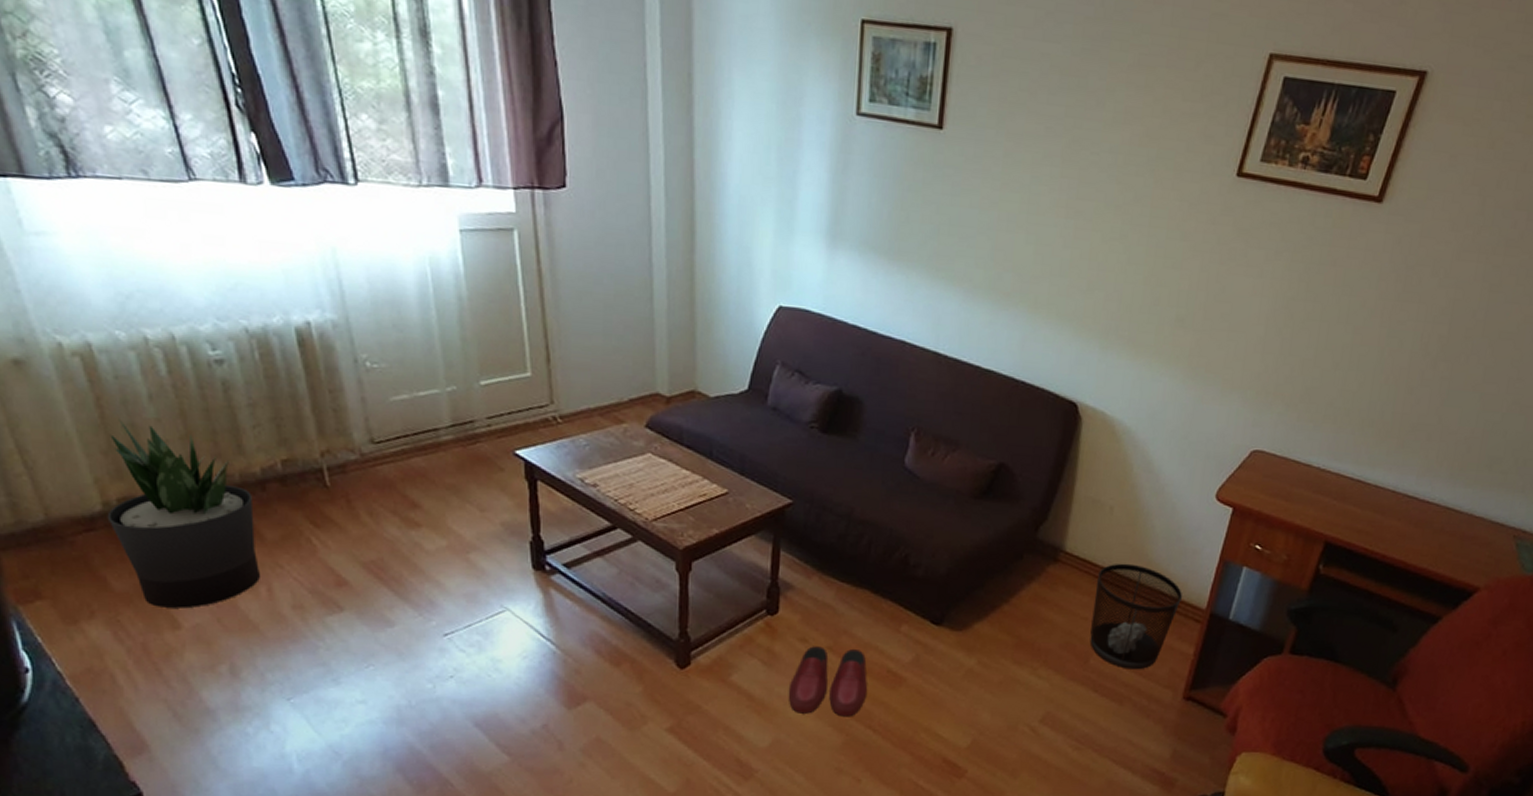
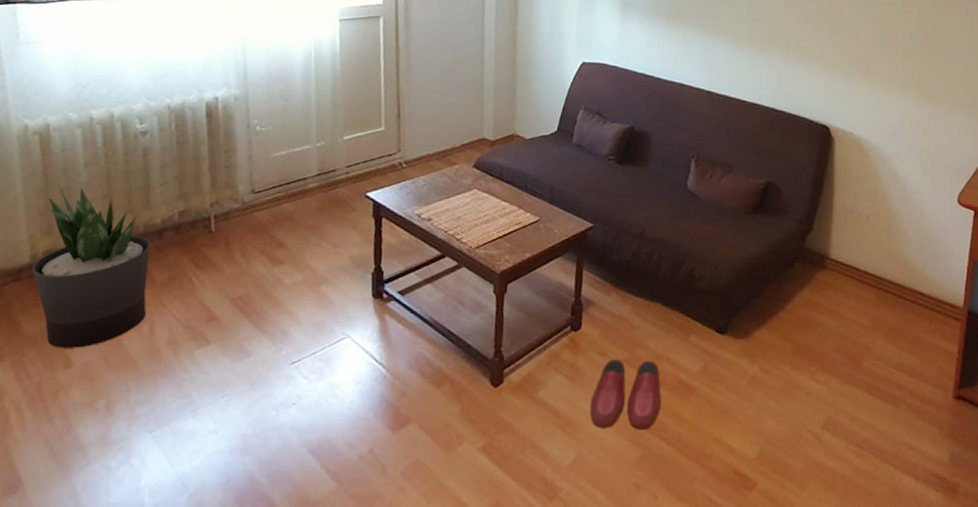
waste bin: present [1089,563,1183,670] -> none [861,267,941,370]

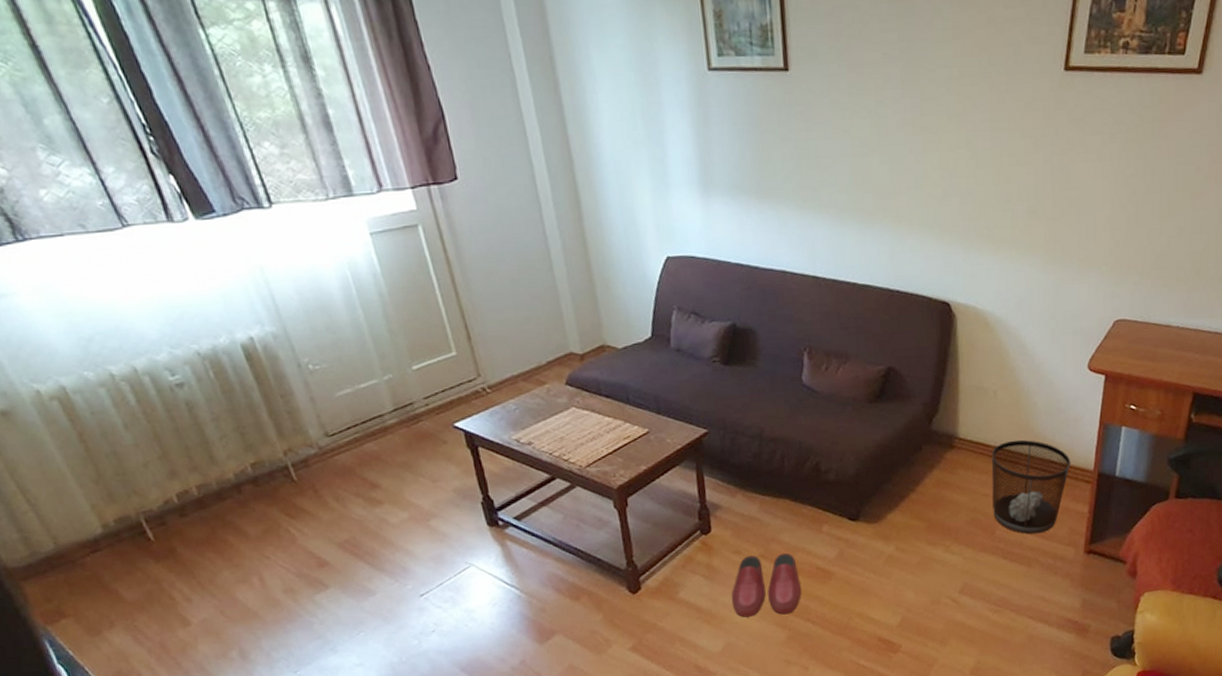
planter: present [32,183,151,348] -> none [97,449,251,609]
waste bin: none [861,267,941,370] -> present [991,439,1071,535]

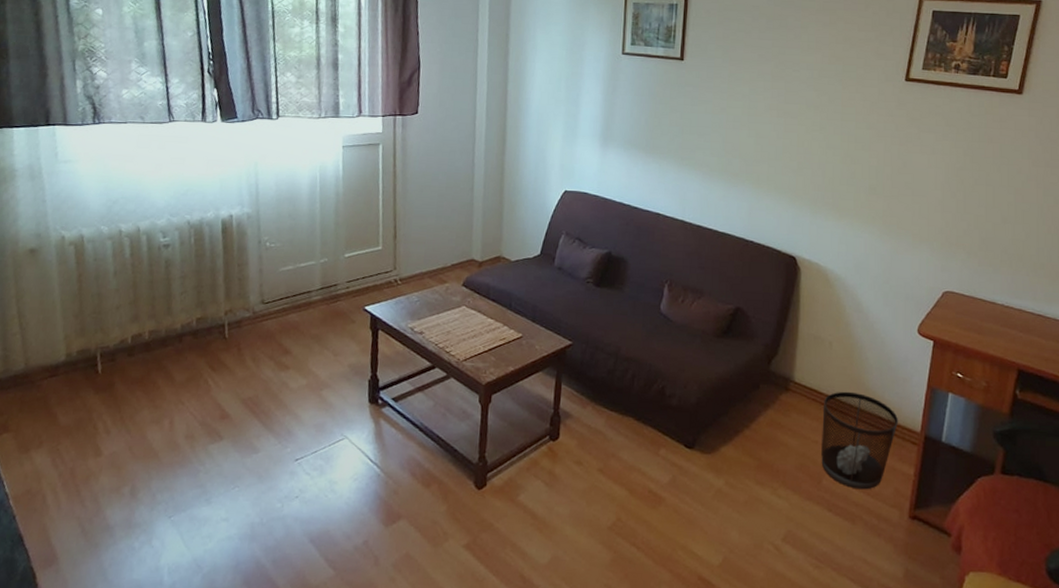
slippers: present [731,553,801,618] -> none [565,468,632,535]

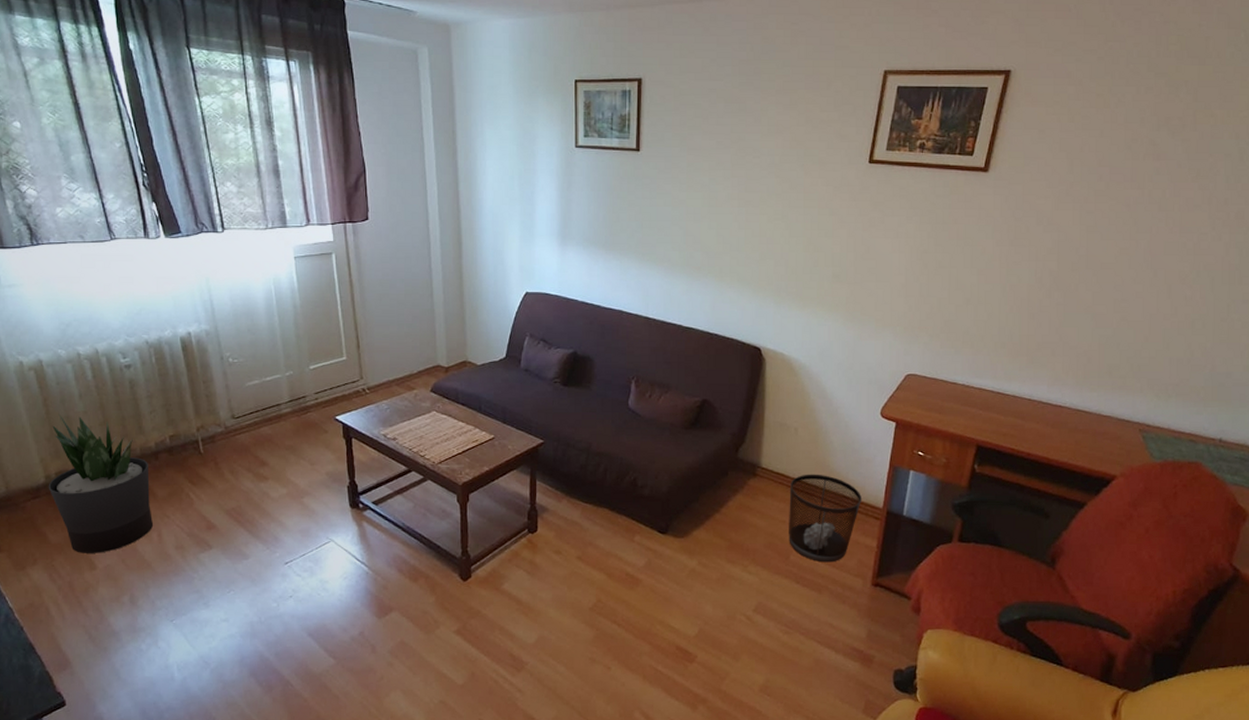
planter: none [67,289,171,439] -> present [48,413,153,553]

